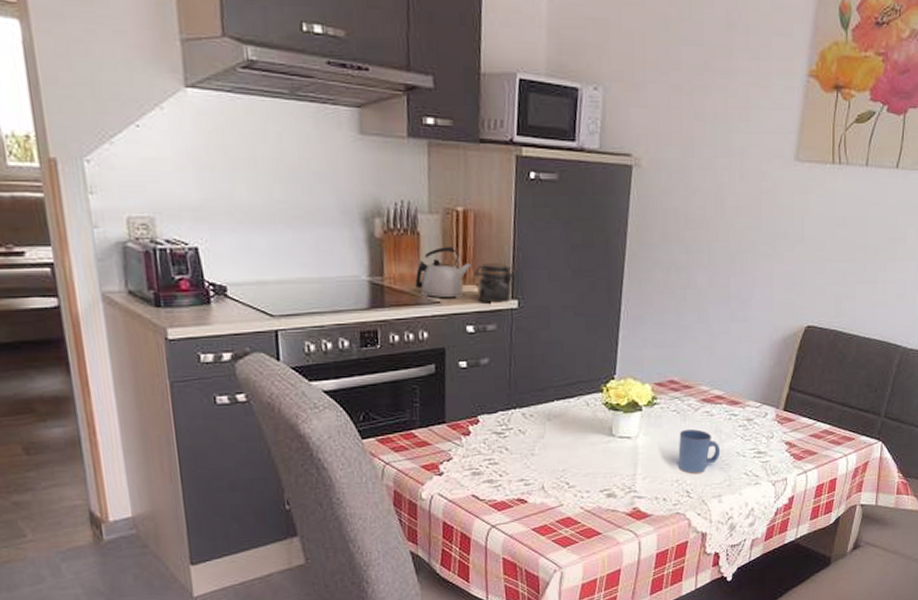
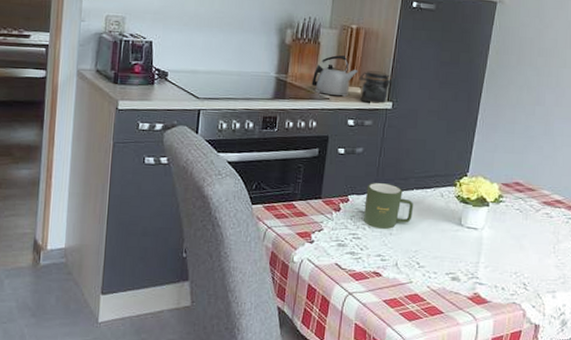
mug: none [498,396,556,451] -> present [364,182,413,230]
mug: present [678,429,721,475] -> none [518,227,557,270]

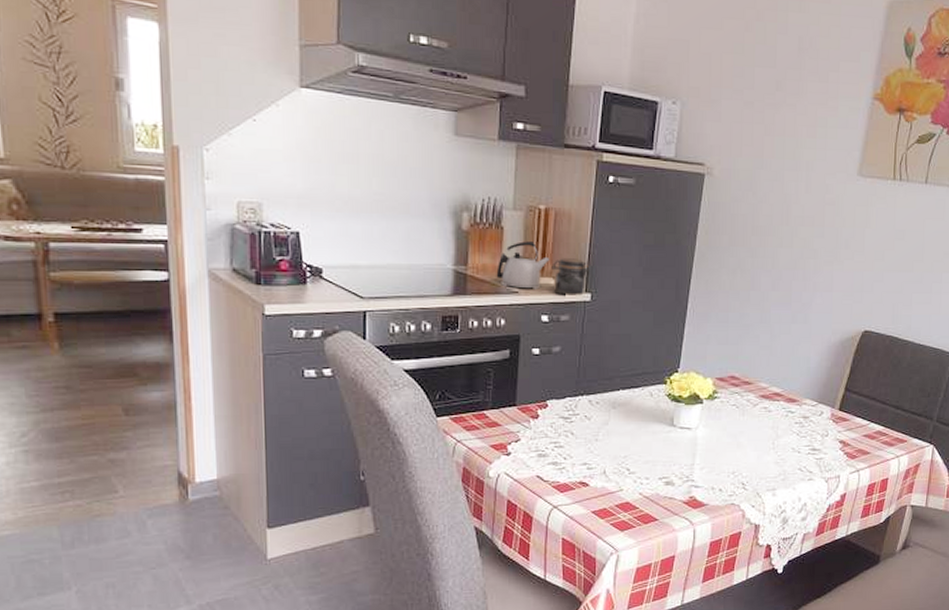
mug: present [364,182,413,230] -> none [566,384,620,436]

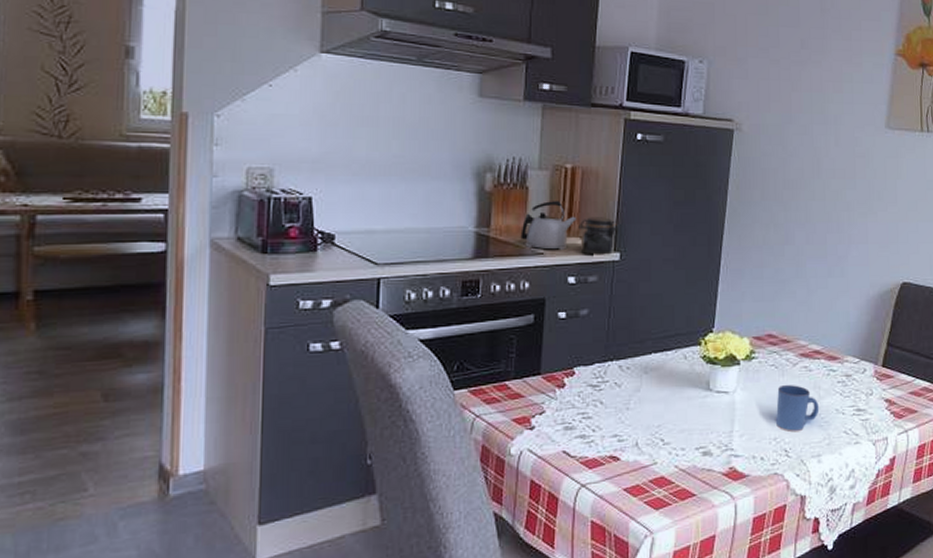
mug: none [735,423,777,468] -> present [776,384,820,433]

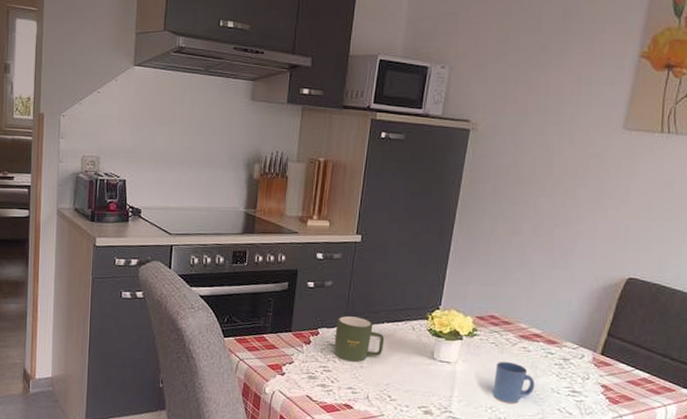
kettle: present [520,201,577,250] -> none [280,189,326,230]
jar: present [578,217,617,255] -> none [327,204,360,237]
mug: none [594,348,652,405] -> present [334,315,384,363]

